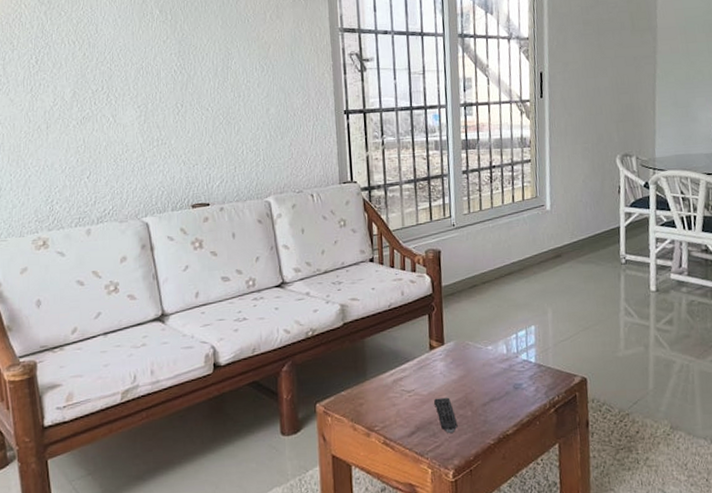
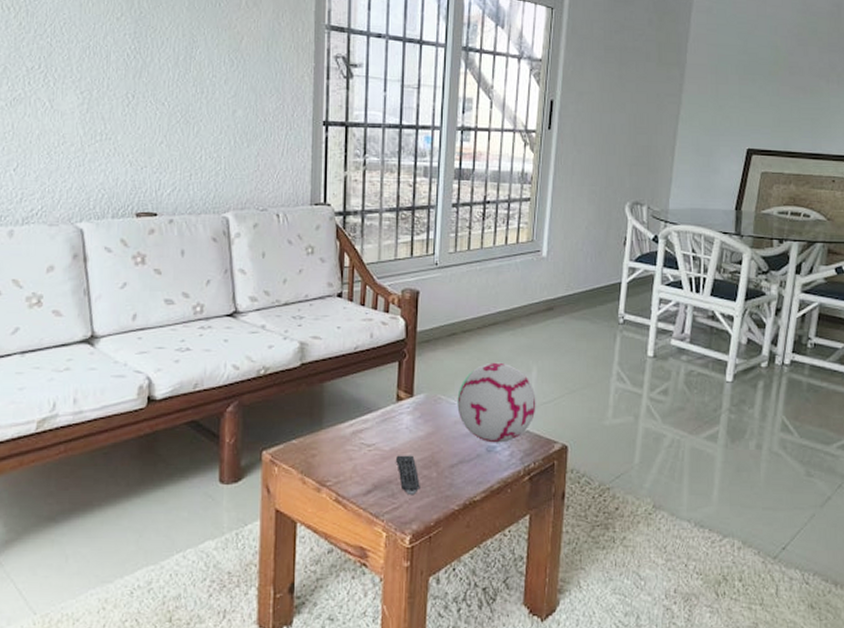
decorative ball: none [483,307,555,381] -> present [457,362,536,443]

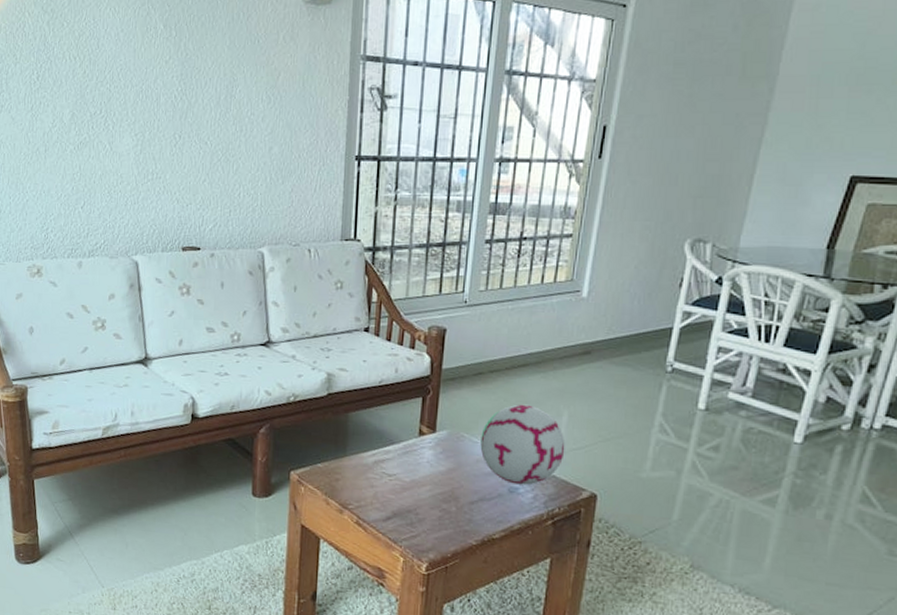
remote control: present [396,455,420,496] -> none [416,487,439,527]

